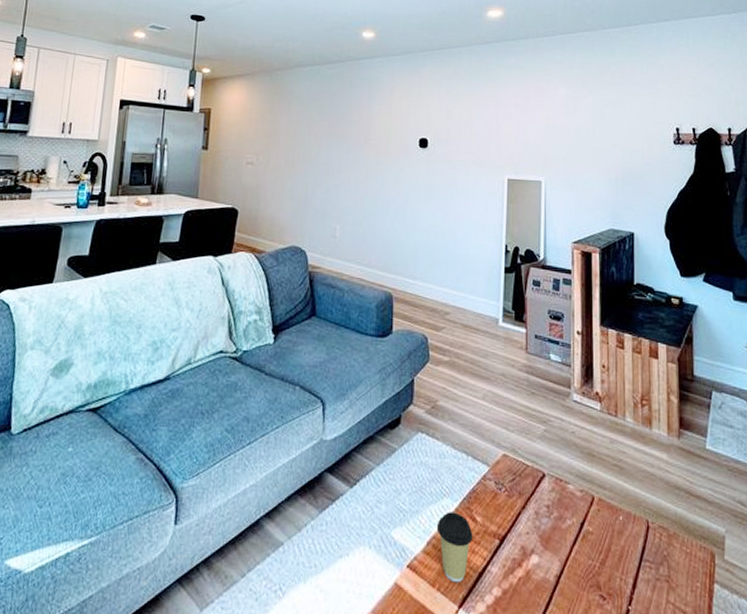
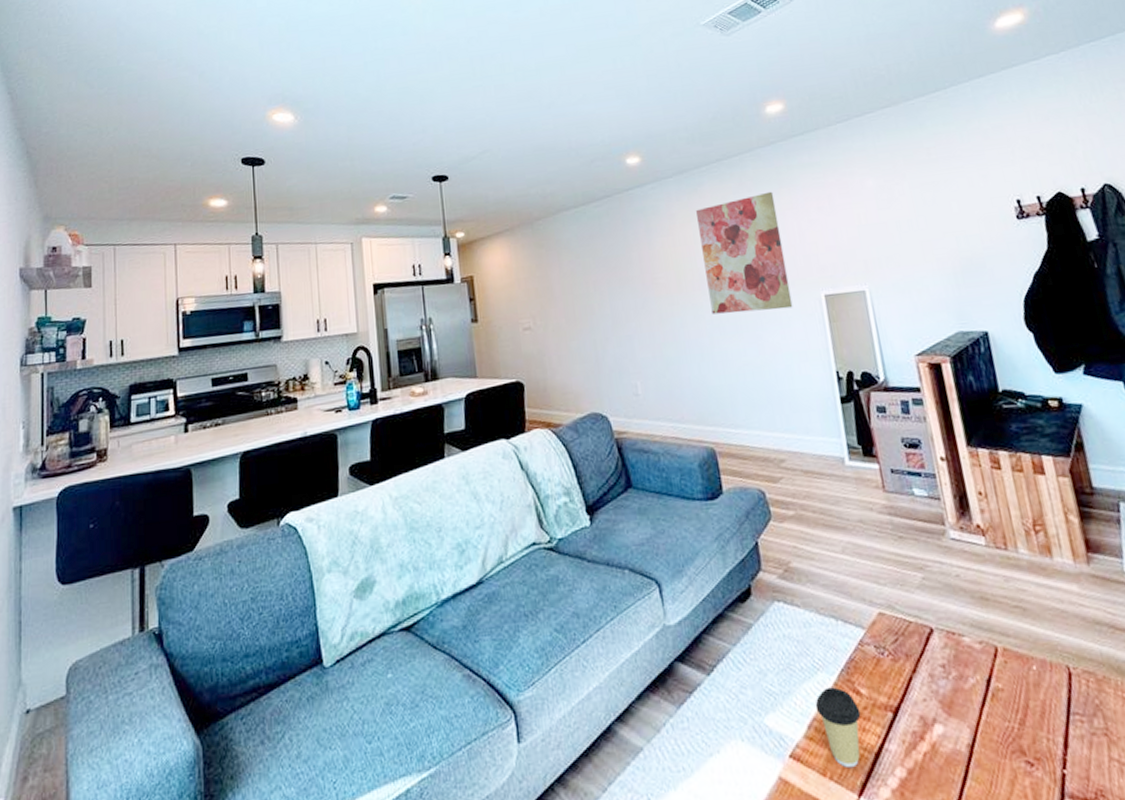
wall art: none [411,83,481,185] -> present [696,191,793,314]

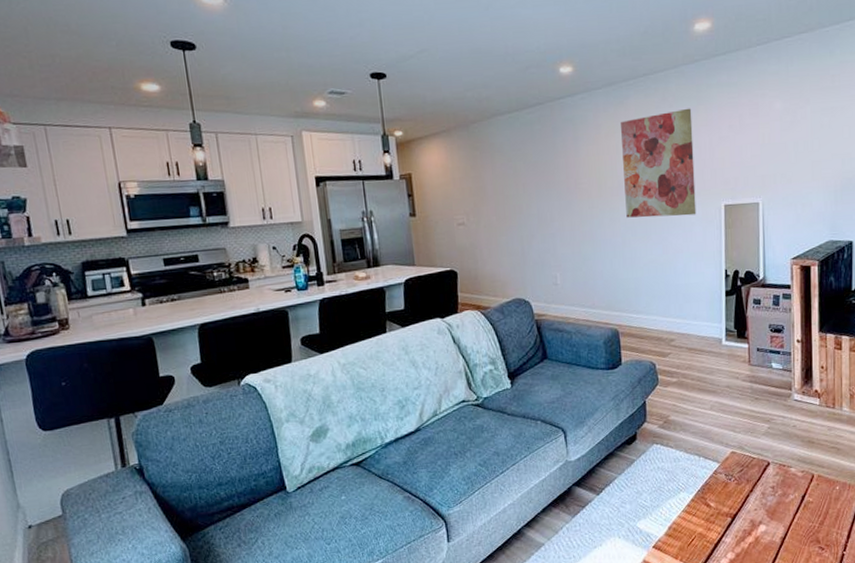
coffee cup: present [815,687,861,768] -> none [676,502,708,554]

